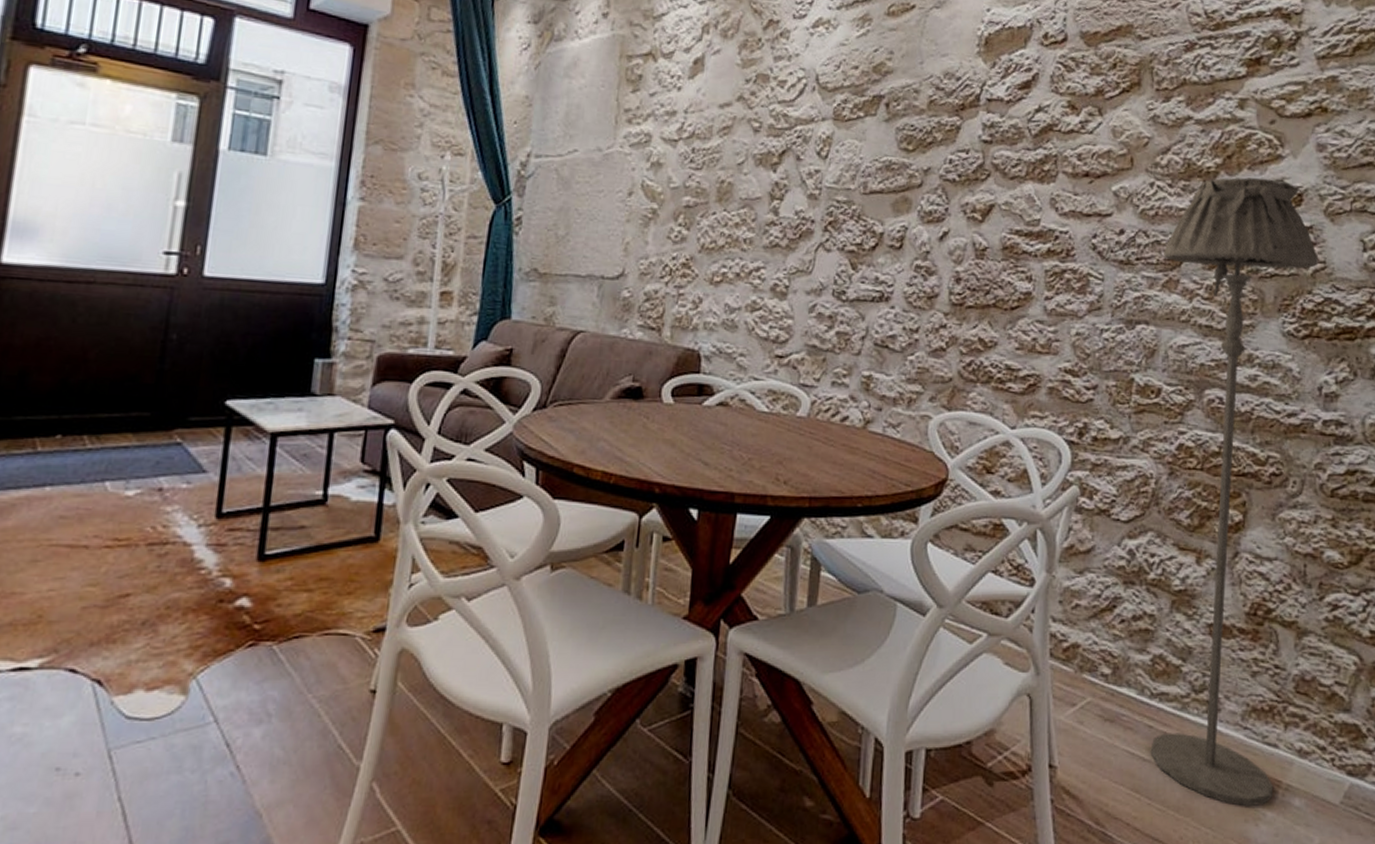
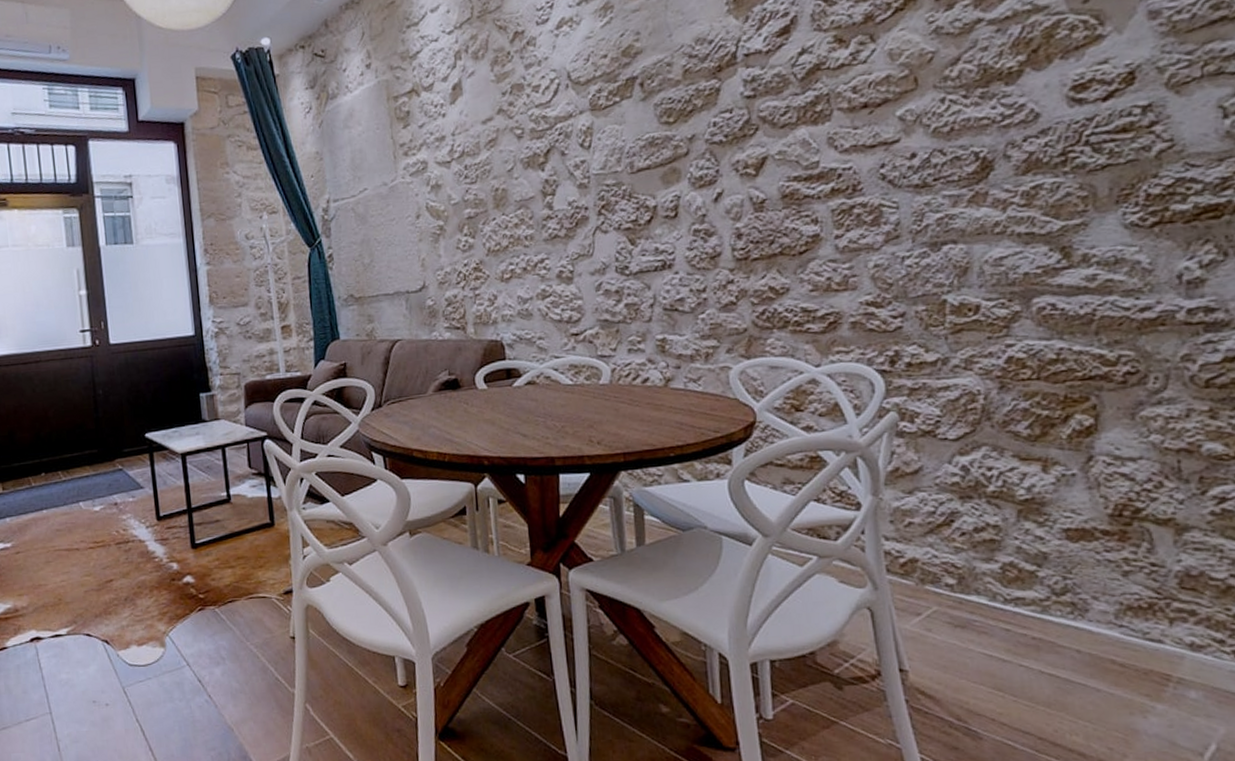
floor lamp: present [1150,177,1319,807] -> none [965,62,1164,701]

